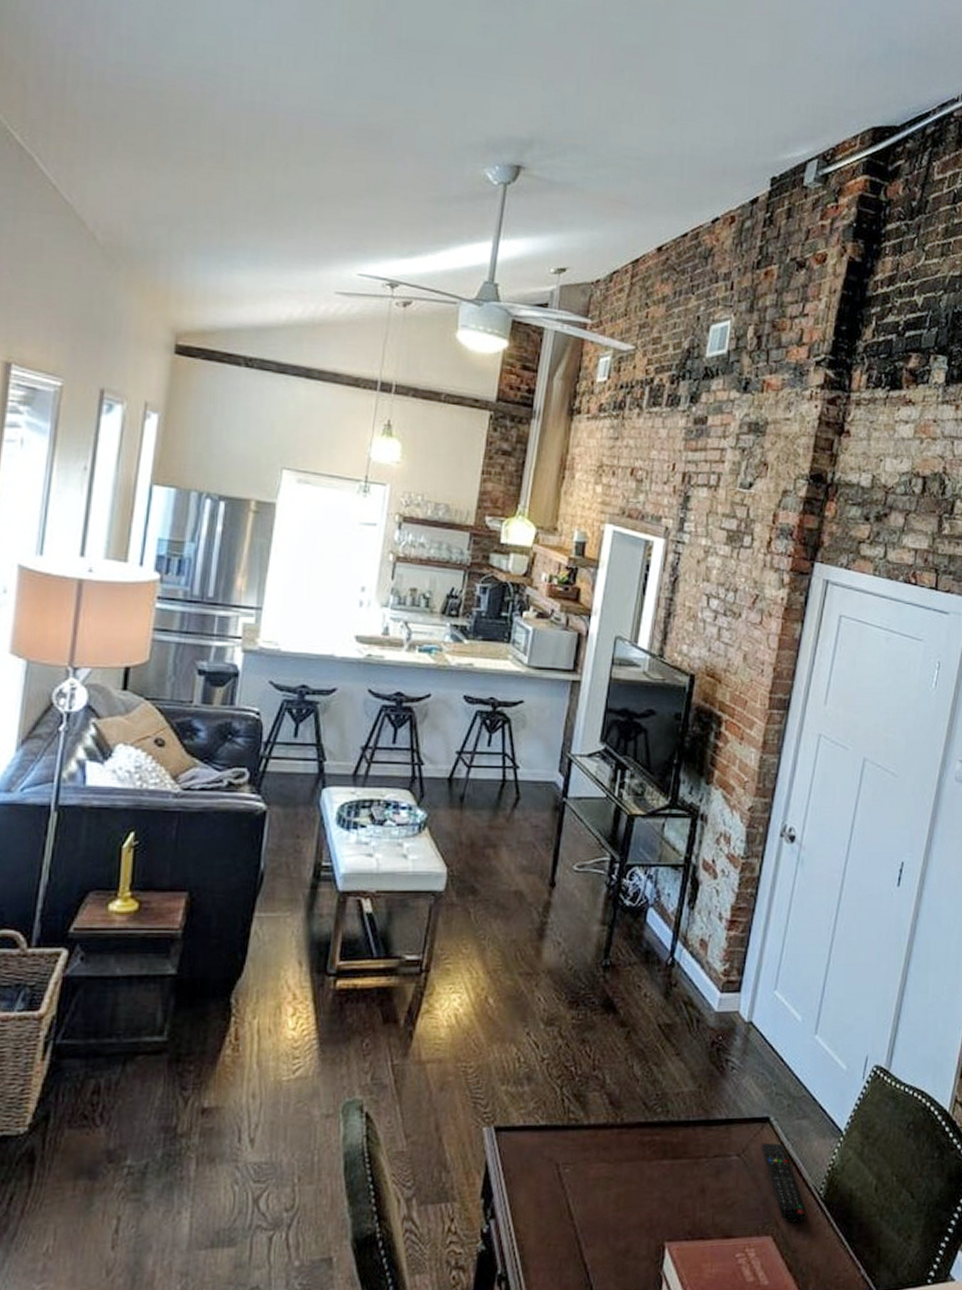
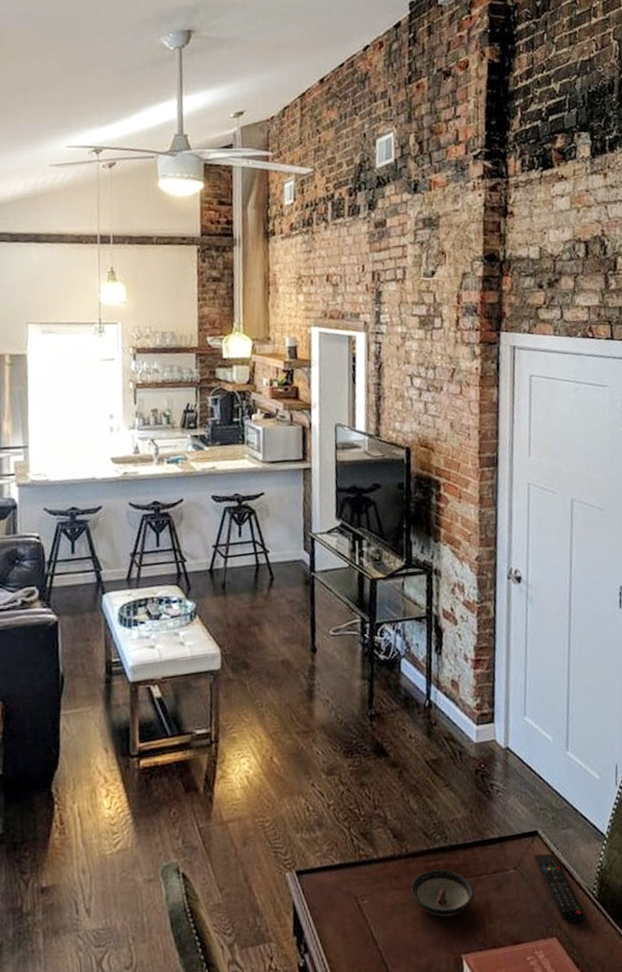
saucer: none [619,1145,690,1199] -> present [410,869,475,917]

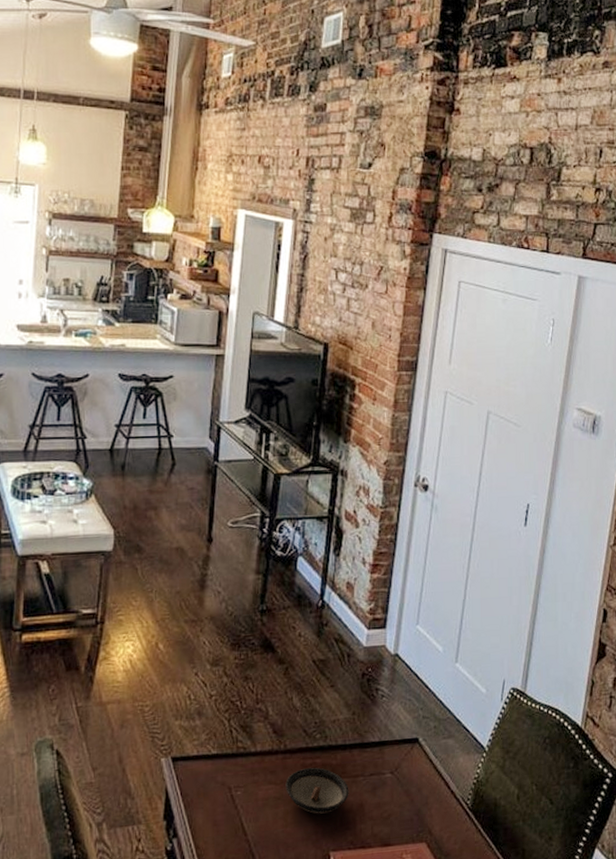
remote control: present [533,853,586,924] -> none [412,761,457,831]

